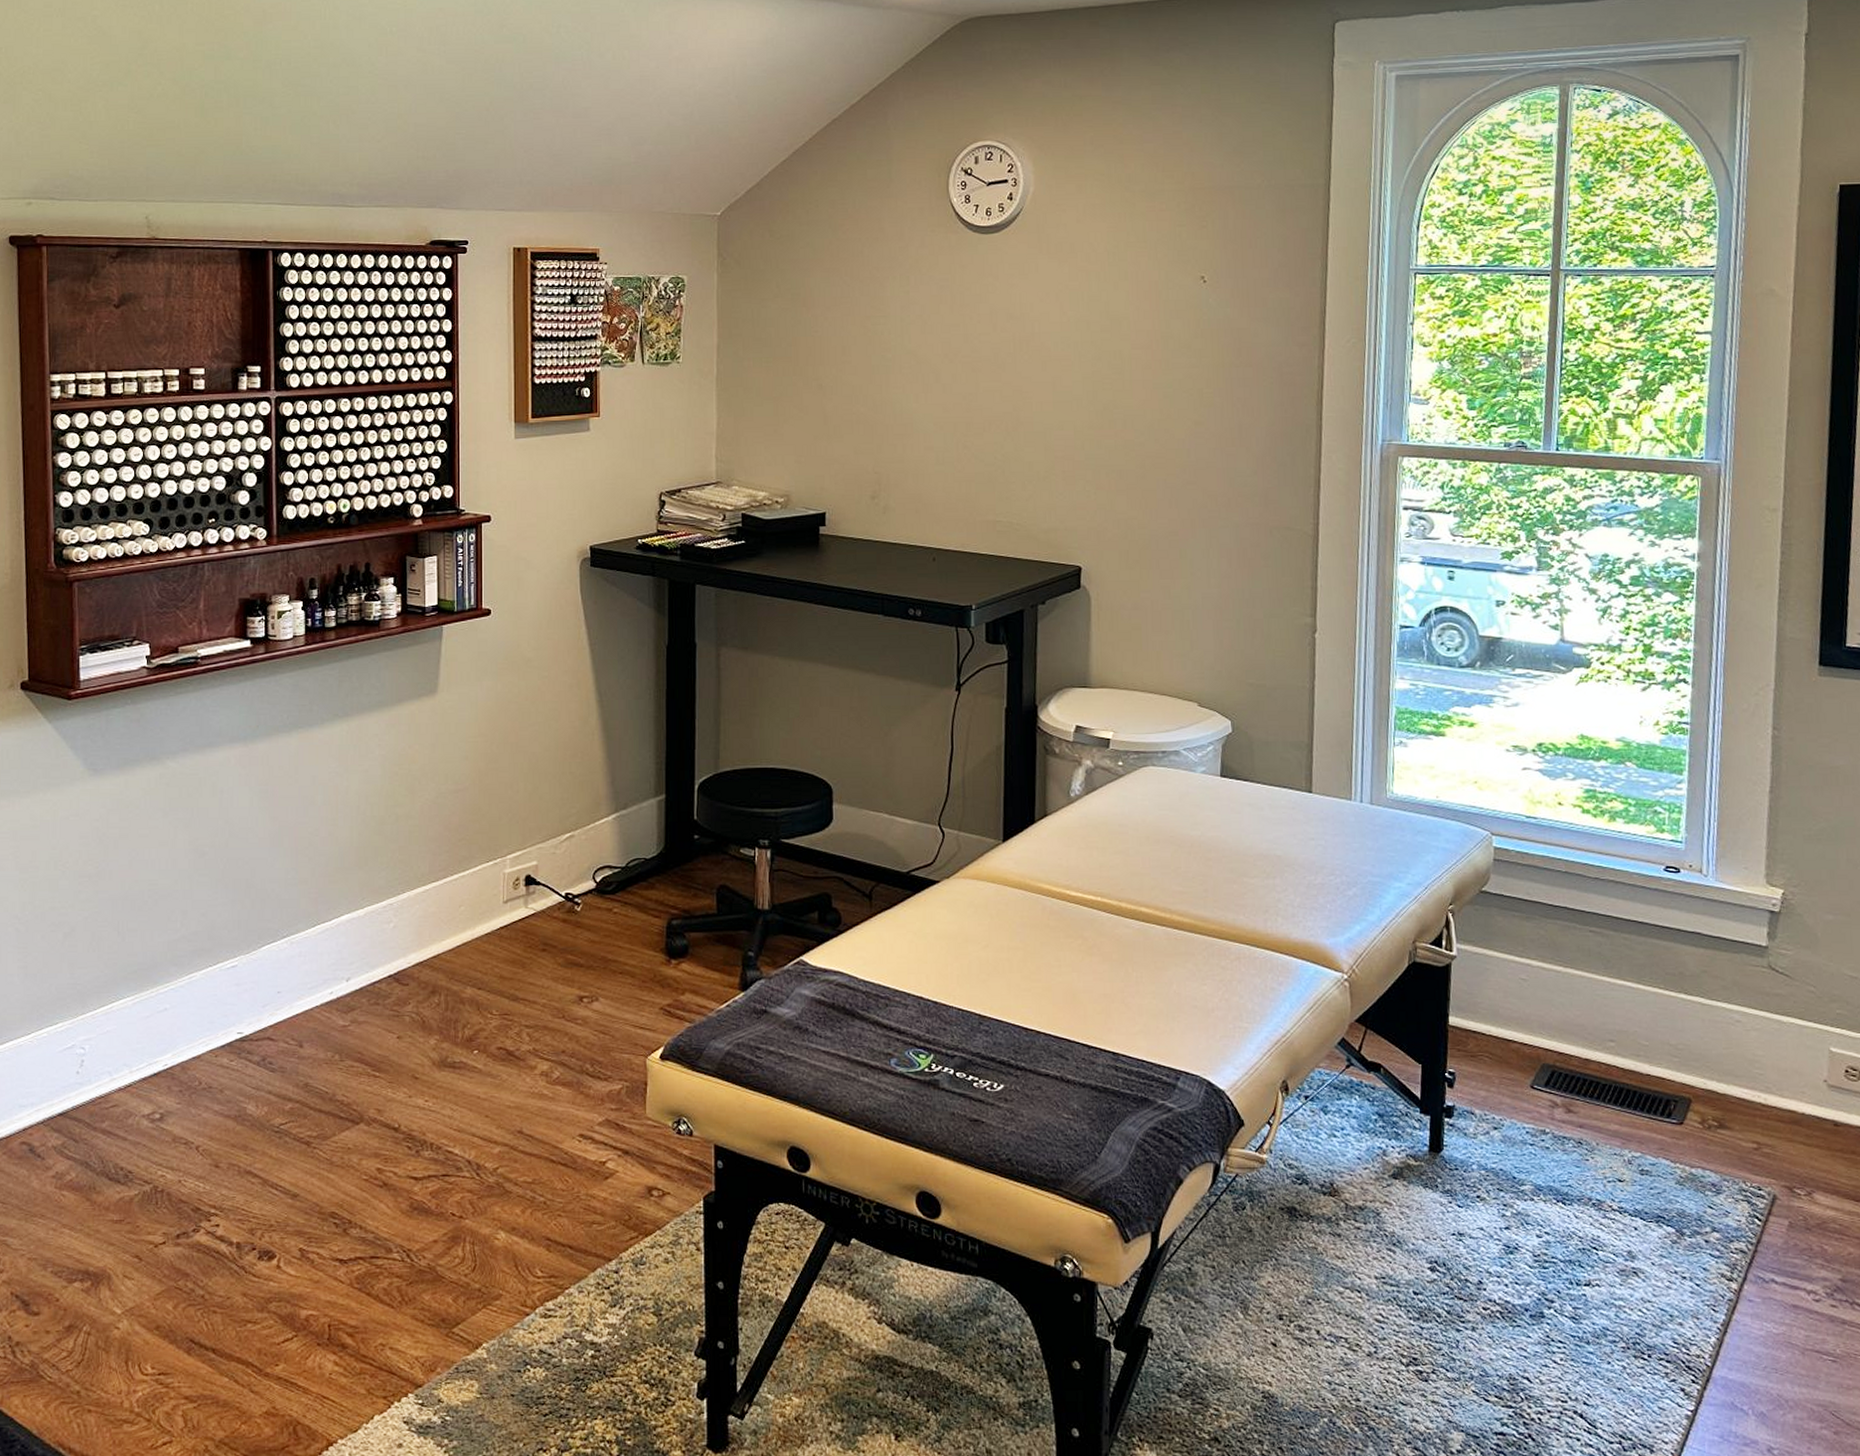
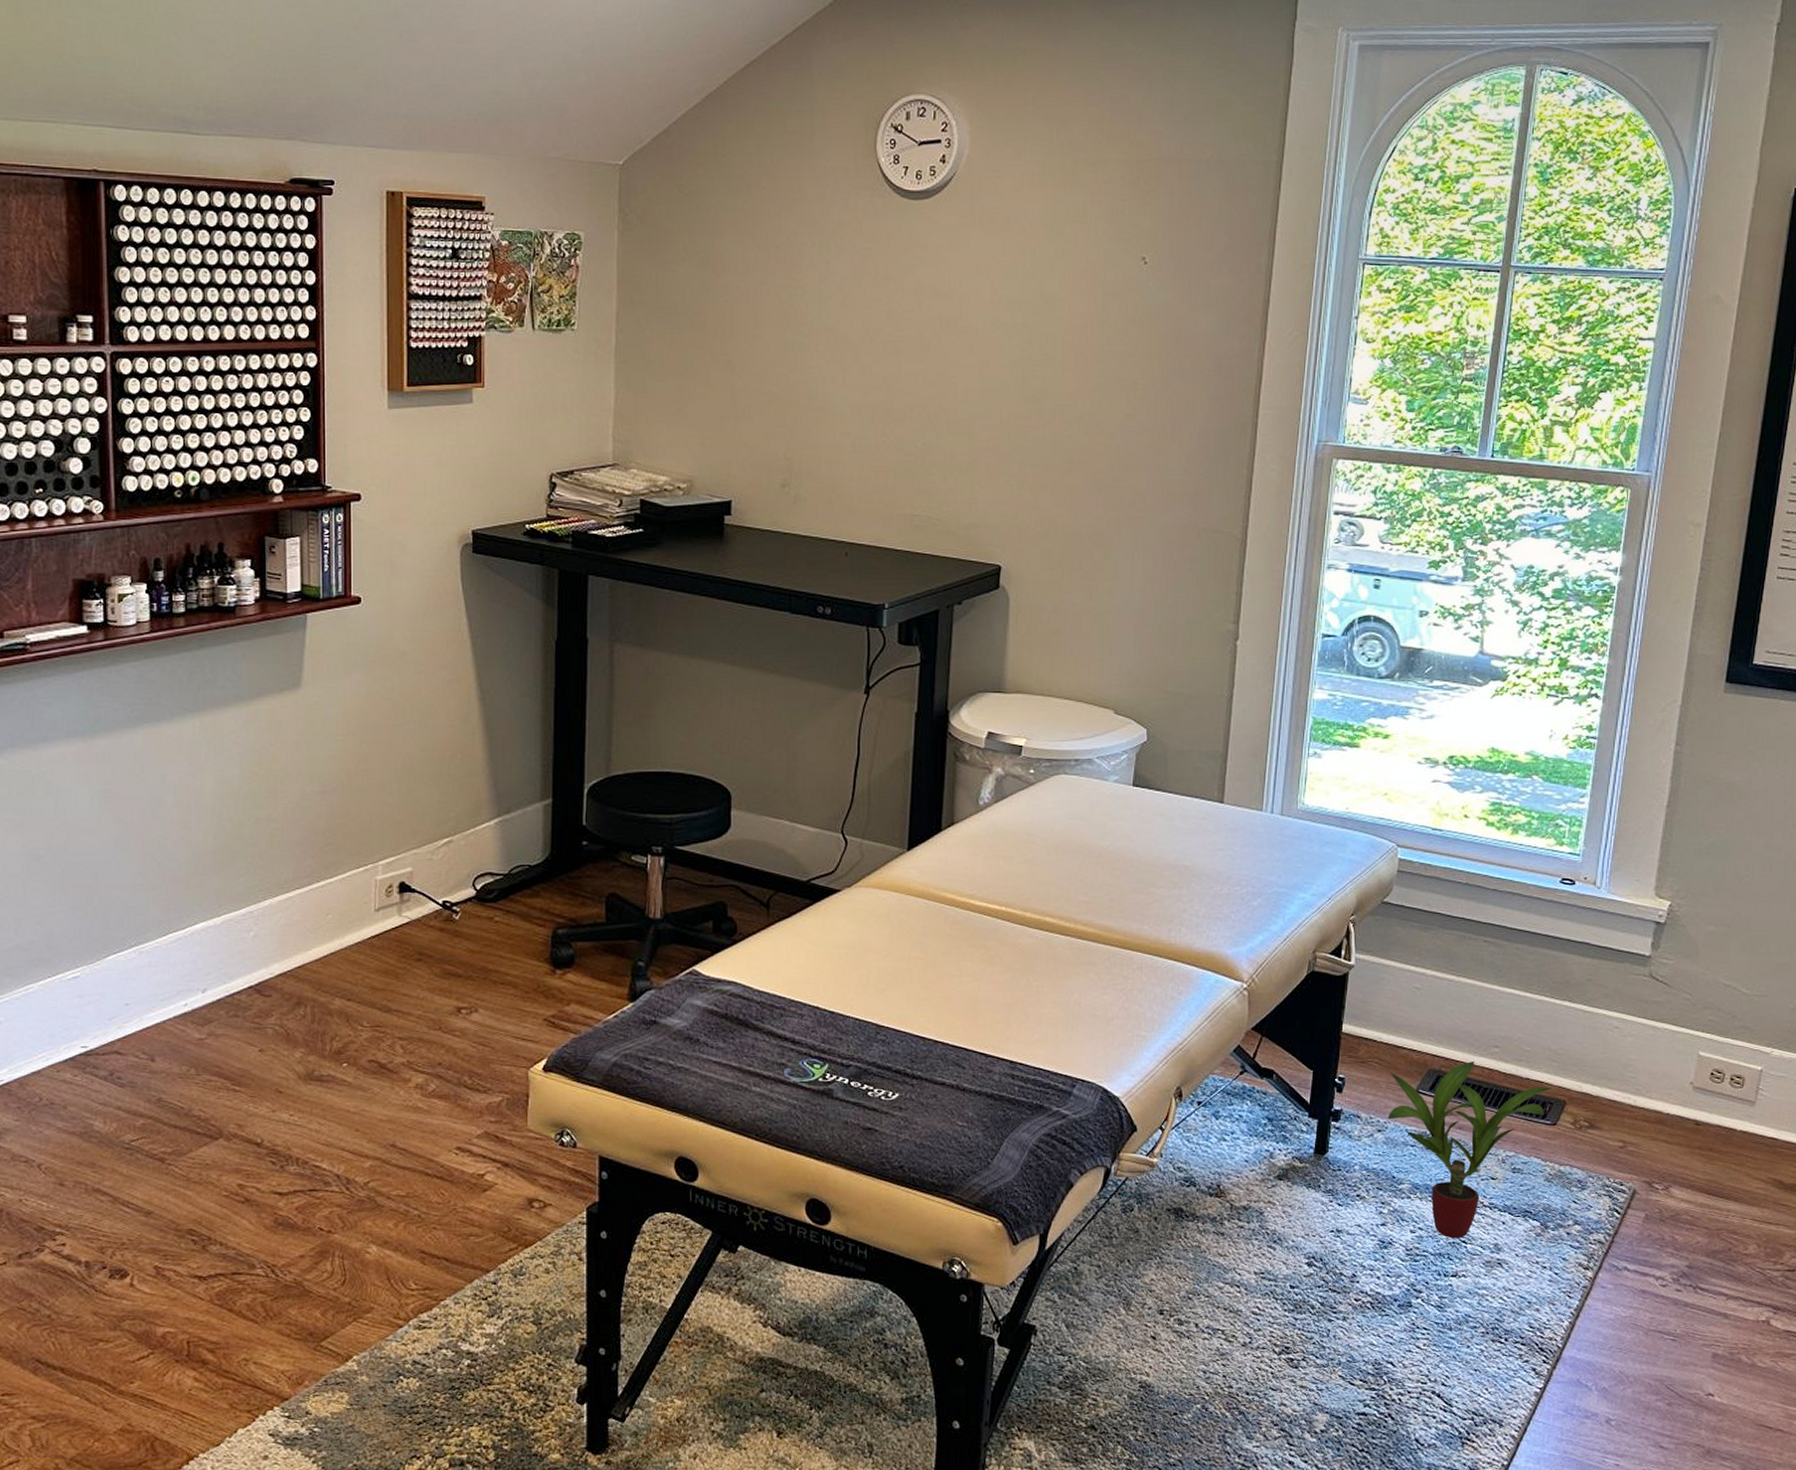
potted plant: none [1501,1056,1675,1245] -> present [1387,1061,1552,1239]

